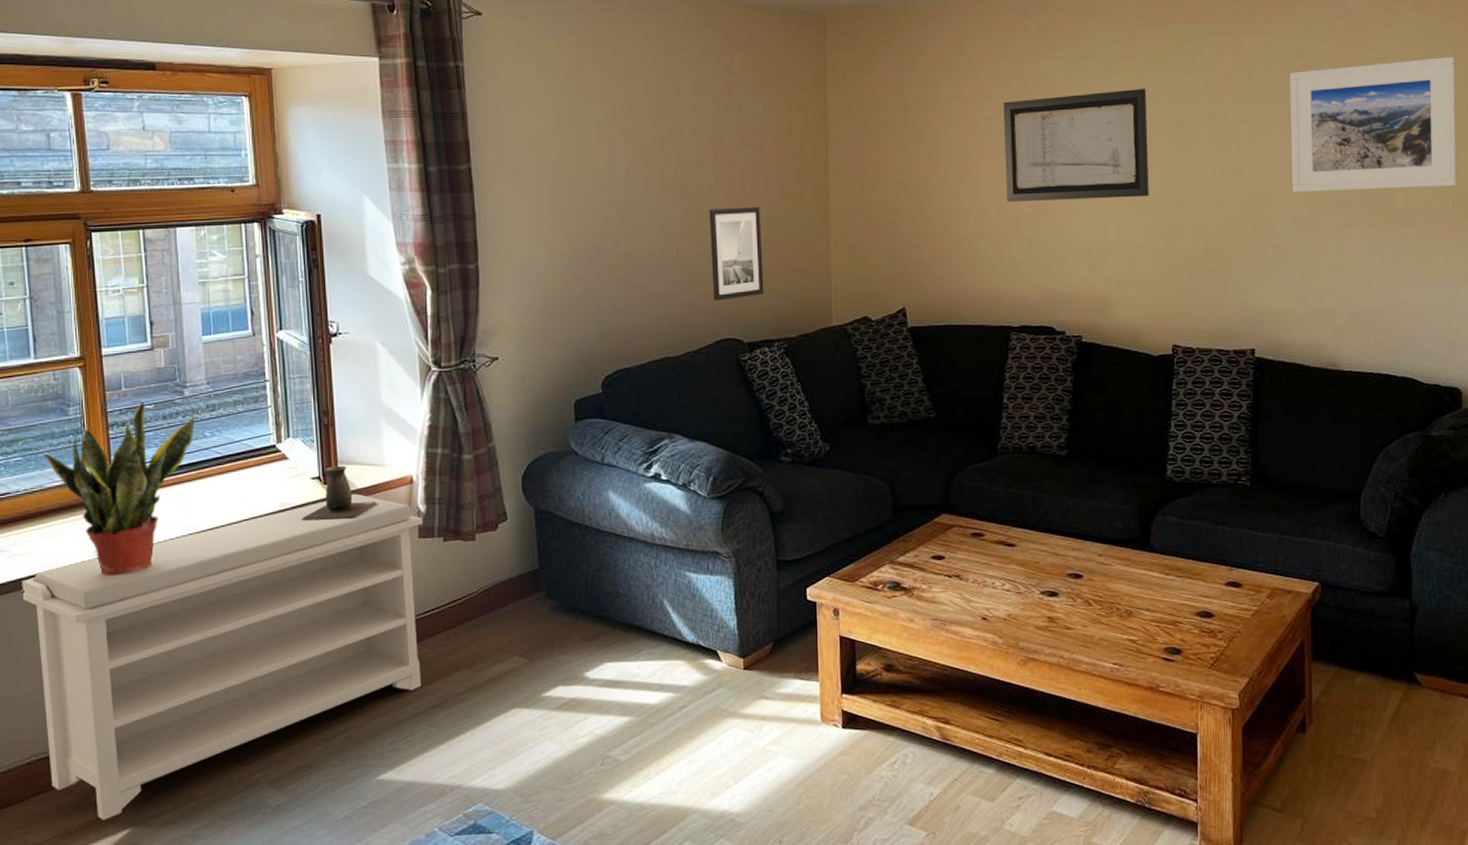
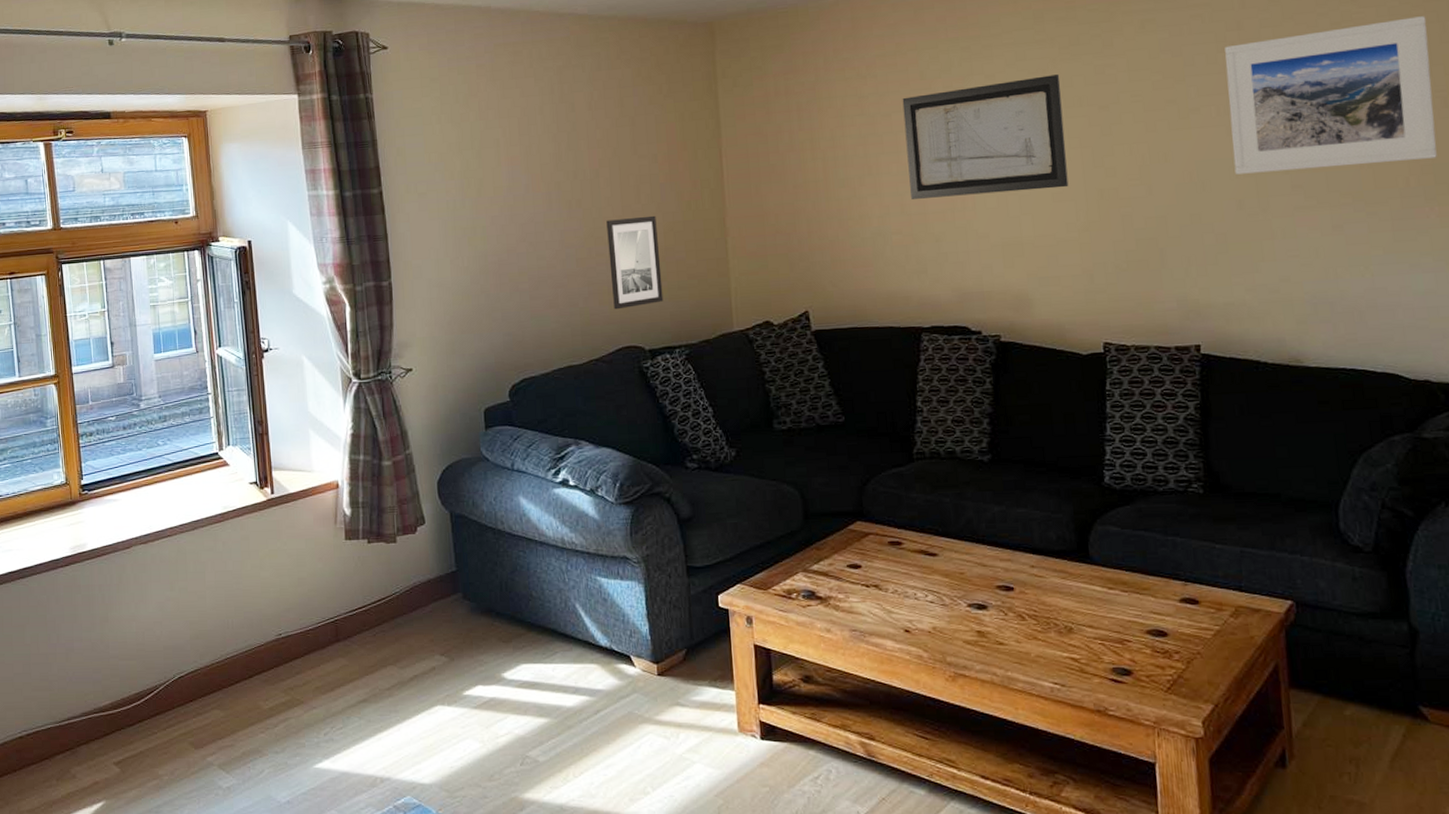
bench: present [22,493,423,820] -> none [12,497,352,792]
potted plant: present [42,402,195,576] -> none [26,414,150,571]
decorative vase: present [301,465,378,521] -> none [242,471,308,522]

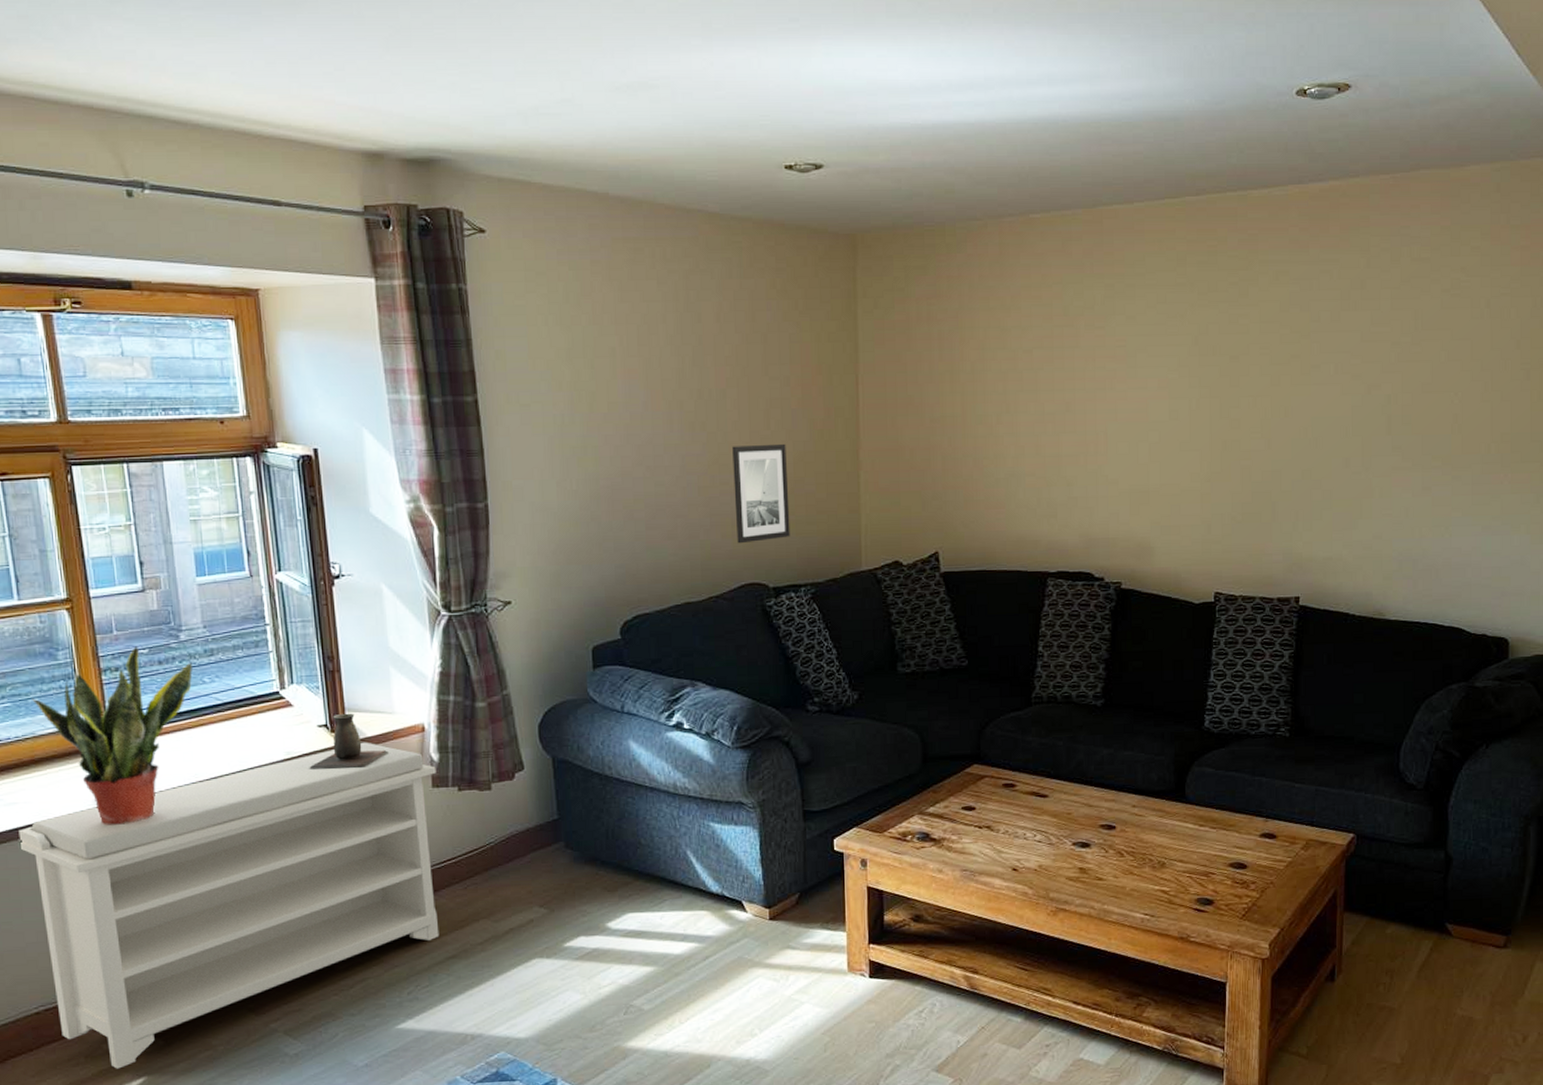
bench: none [12,497,352,792] -> present [18,742,440,1069]
potted plant: none [26,414,150,571] -> present [32,646,193,825]
decorative vase: none [242,471,308,522] -> present [309,713,388,769]
wall art: present [902,74,1069,199] -> none [1044,321,1197,441]
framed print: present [1225,16,1437,175] -> none [1345,290,1522,433]

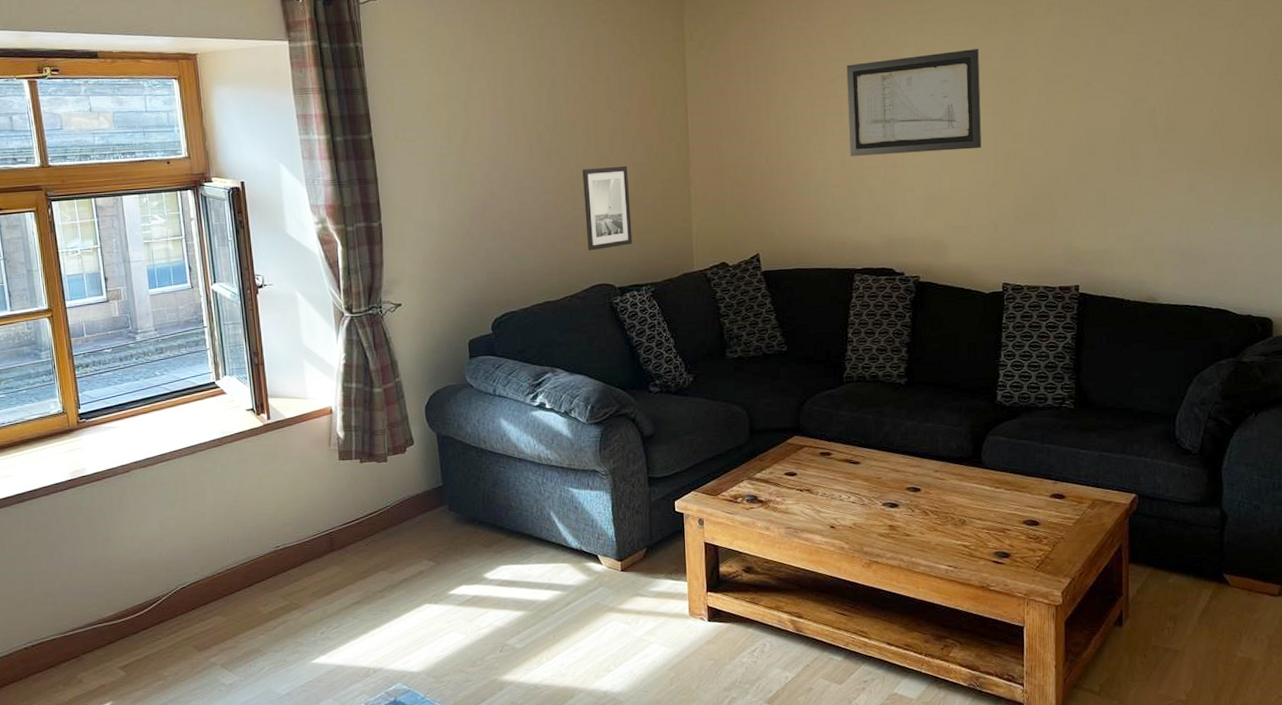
bench: present [18,742,440,1069] -> none [11,422,346,695]
potted plant: present [32,646,193,825] -> none [21,346,147,494]
decorative vase: present [309,713,388,769] -> none [239,398,303,446]
wall art: none [1044,321,1197,441] -> present [846,49,982,156]

